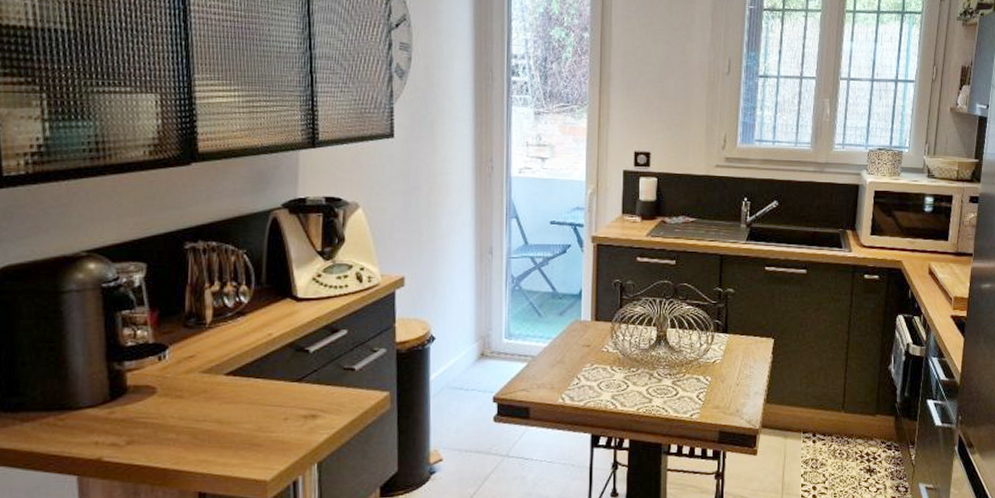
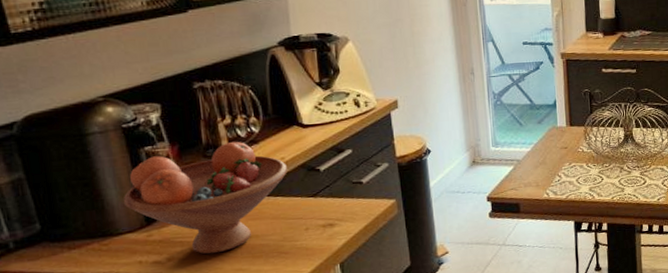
fruit bowl: none [89,311,273,440] -> present [123,141,287,255]

